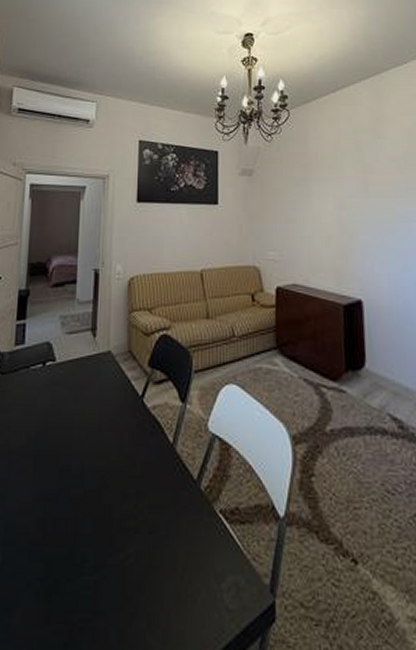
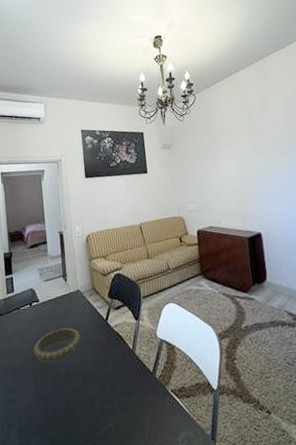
decorative bowl: none [38,402,105,451] -> present [33,328,81,364]

